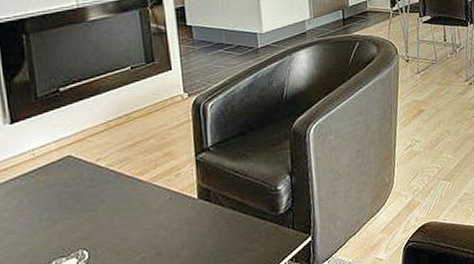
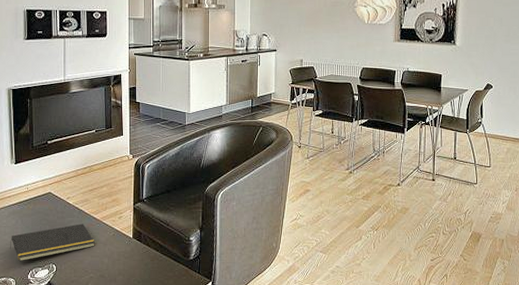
notepad: none [12,190,145,255] -> present [10,224,95,262]

